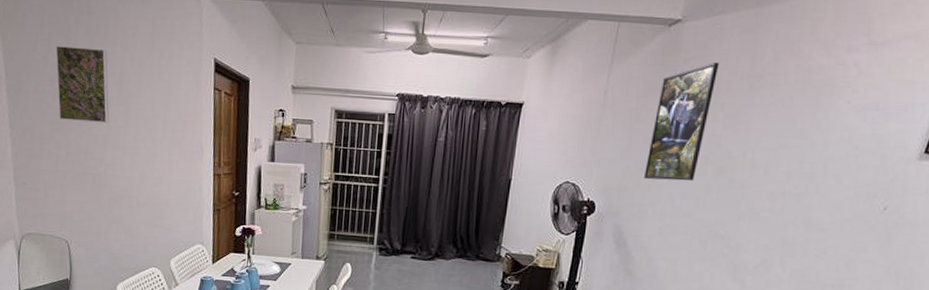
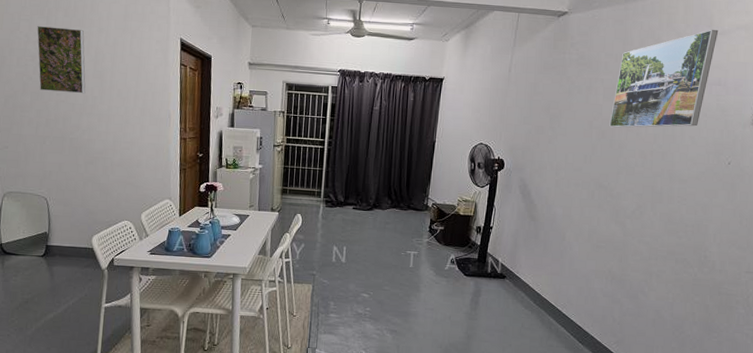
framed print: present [643,62,720,181] -> none [542,46,599,142]
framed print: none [729,38,879,164] -> present [609,29,719,128]

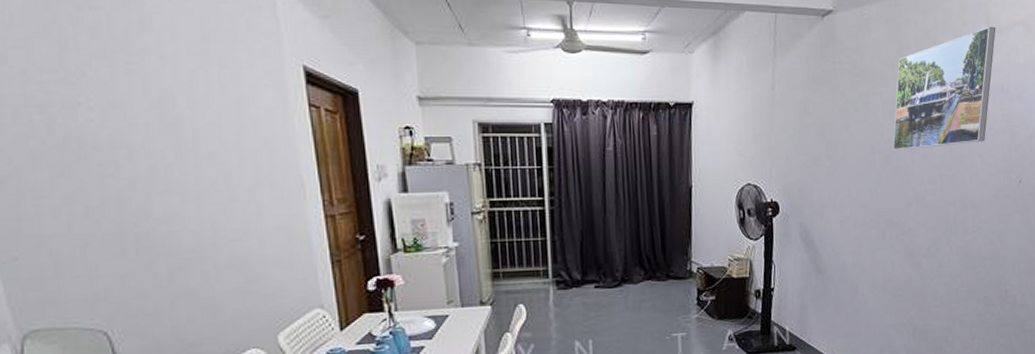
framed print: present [37,26,86,94] -> none [42,56,151,162]

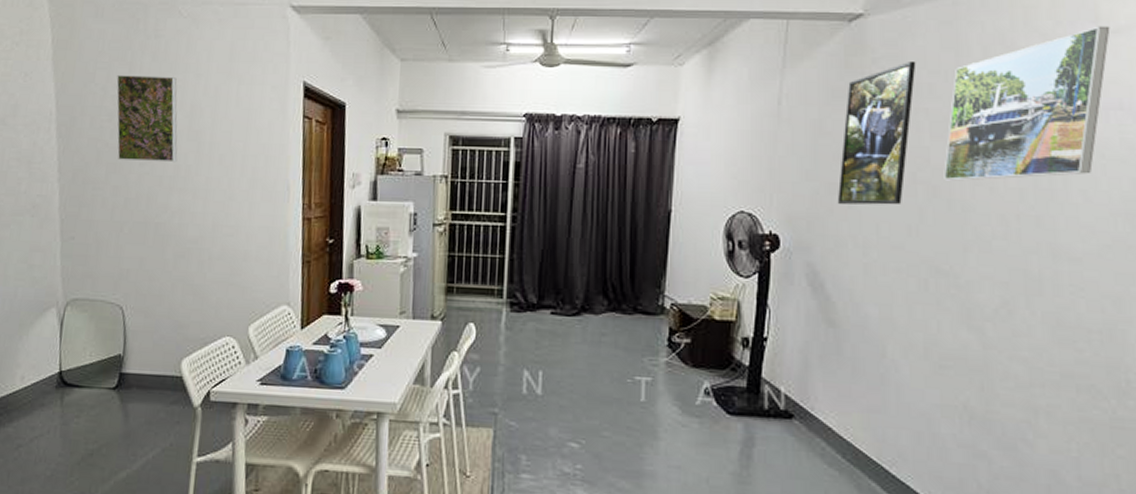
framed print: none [42,56,151,162] -> present [116,75,178,163]
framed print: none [820,52,872,173] -> present [837,60,916,205]

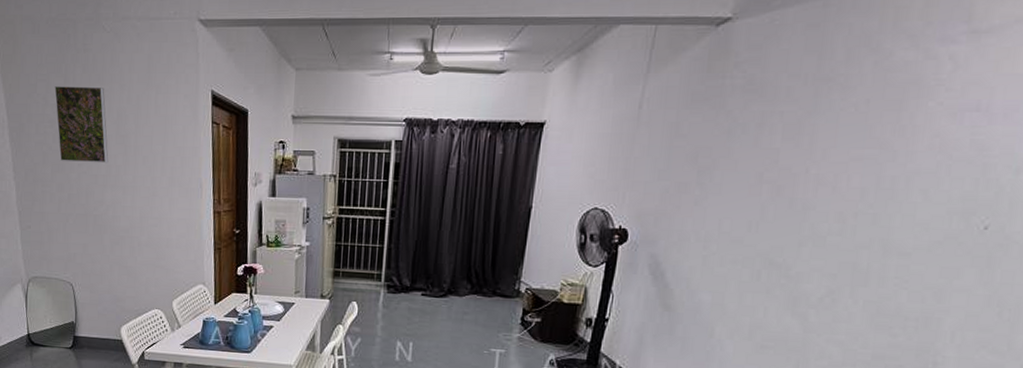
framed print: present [837,60,916,205] -> none [684,64,778,203]
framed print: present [943,26,1110,181] -> none [789,25,983,181]

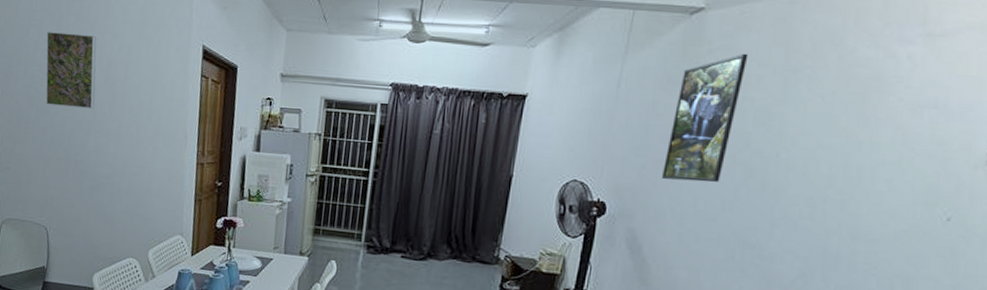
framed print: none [684,64,778,203] -> present [661,53,749,183]

